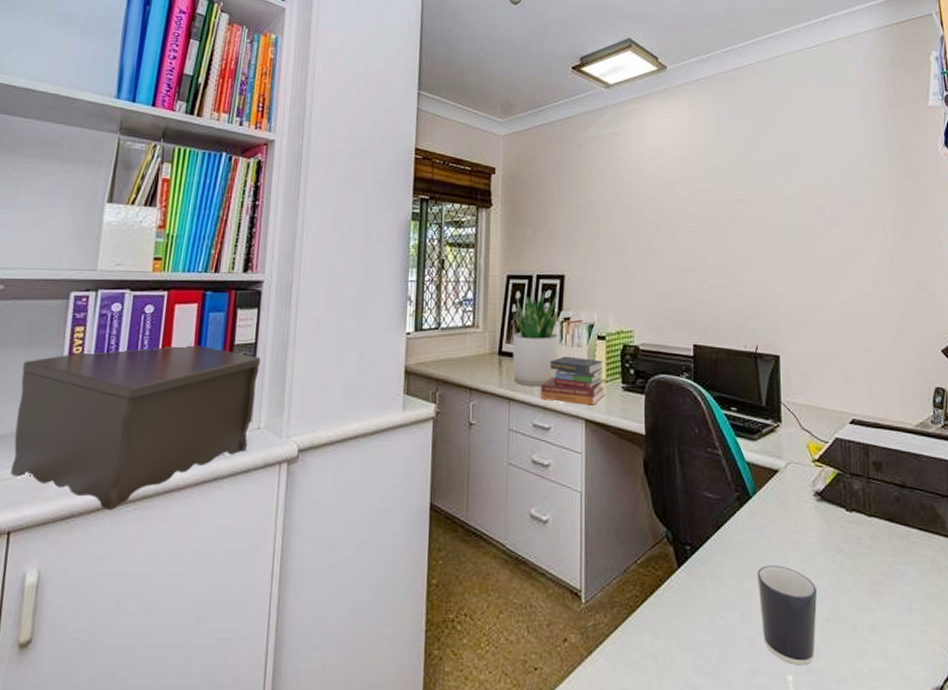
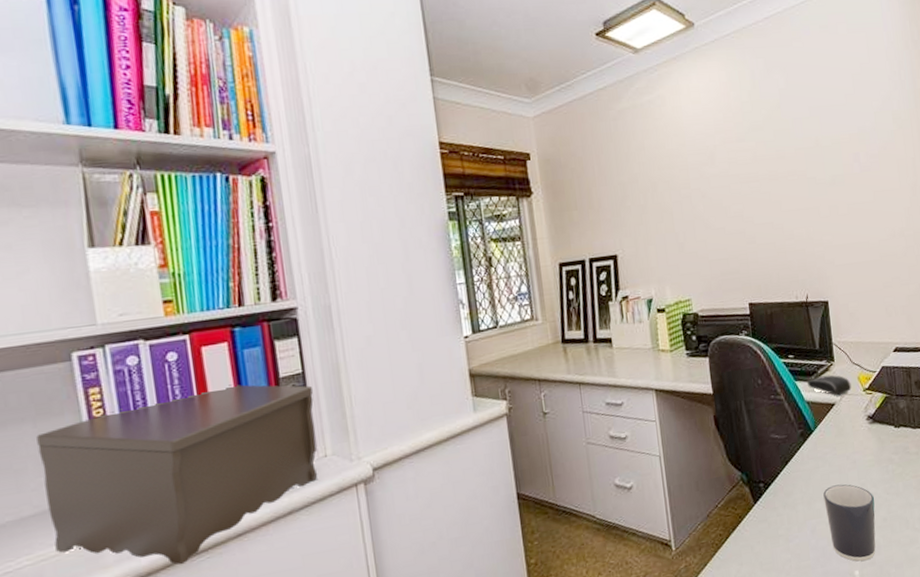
planter: present [513,291,559,386] -> none [570,271,623,369]
books: present [540,356,605,407] -> none [608,332,671,379]
computer mouse: none [749,436,799,461] -> present [807,374,852,395]

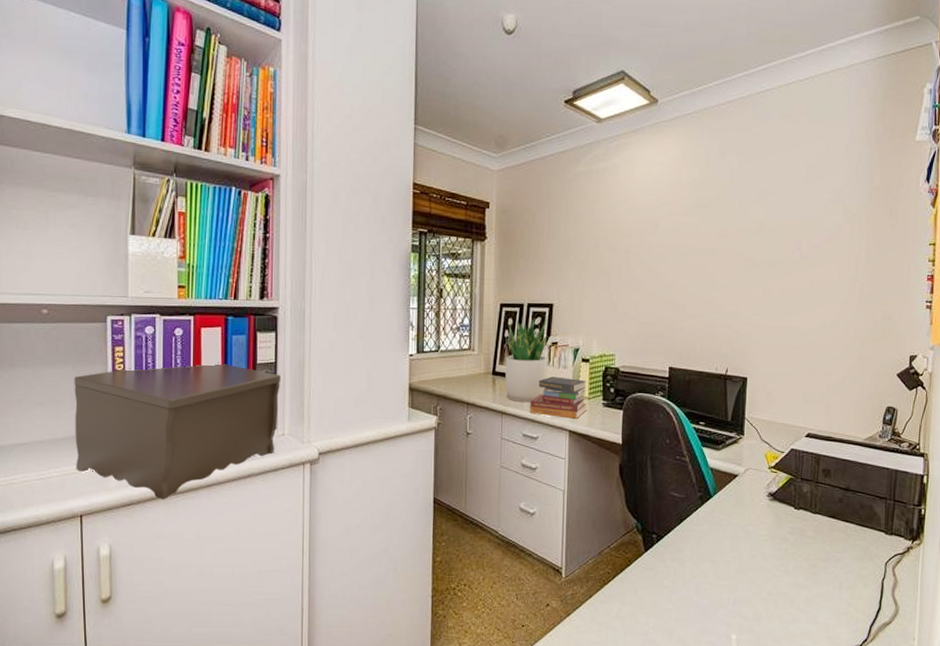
planter: none [570,271,623,369] -> present [505,318,548,402]
books: none [608,332,671,379] -> present [529,376,587,420]
computer mouse: present [807,374,852,395] -> none [713,447,757,467]
mug: present [823,484,876,562] -> none [712,551,762,628]

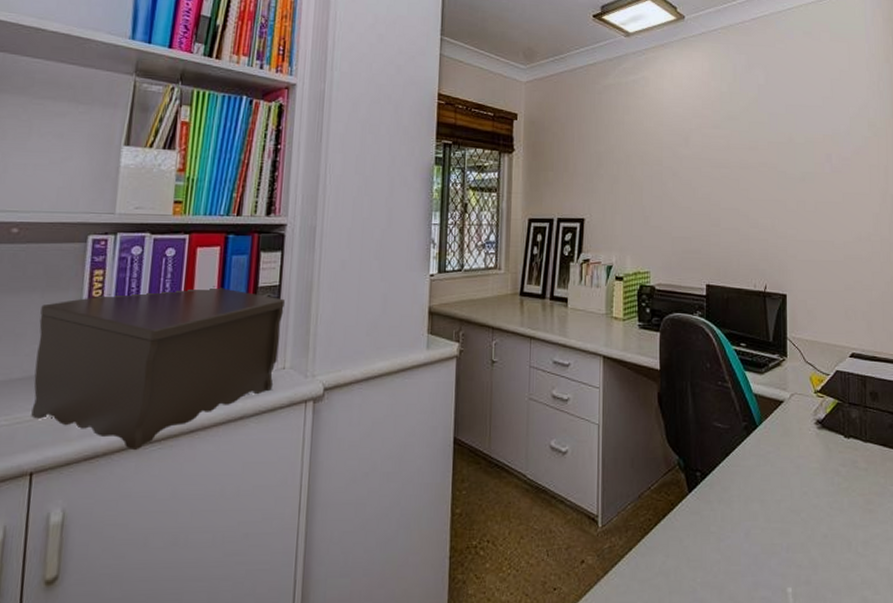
planter: present [505,318,548,402] -> none [534,233,579,325]
books: present [529,376,587,420] -> none [560,296,622,344]

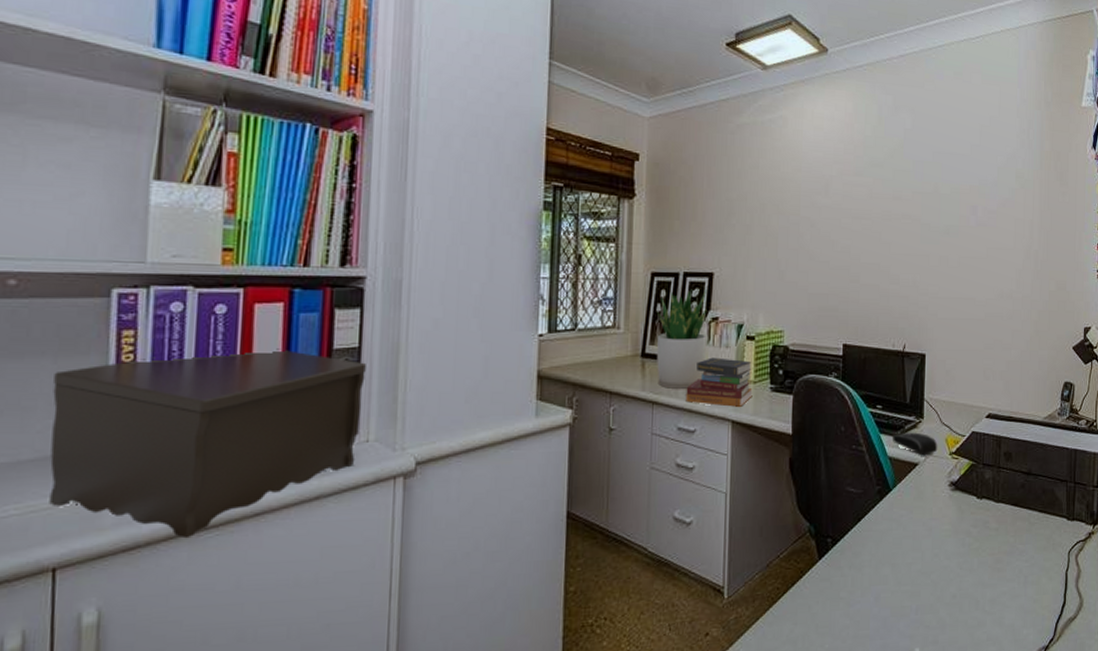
planter: none [534,233,579,325] -> present [657,289,707,389]
books: none [560,296,622,344] -> present [685,357,753,408]
computer mouse: none [756,370,802,392] -> present [892,432,938,455]

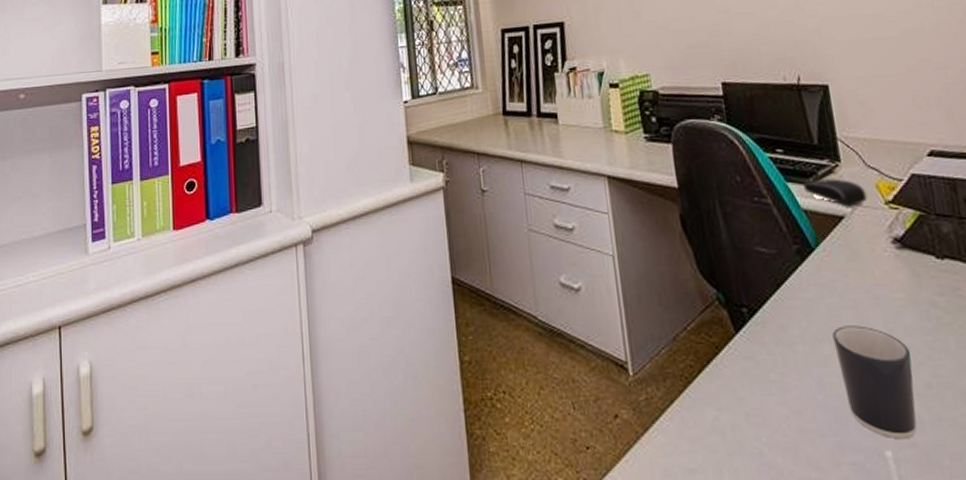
decorative box: present [49,348,366,539] -> none [51,133,264,302]
planter: present [657,289,707,389] -> none [513,40,570,146]
books: present [685,357,753,408] -> none [553,109,626,162]
mug: none [893,551,946,639] -> present [832,325,917,440]

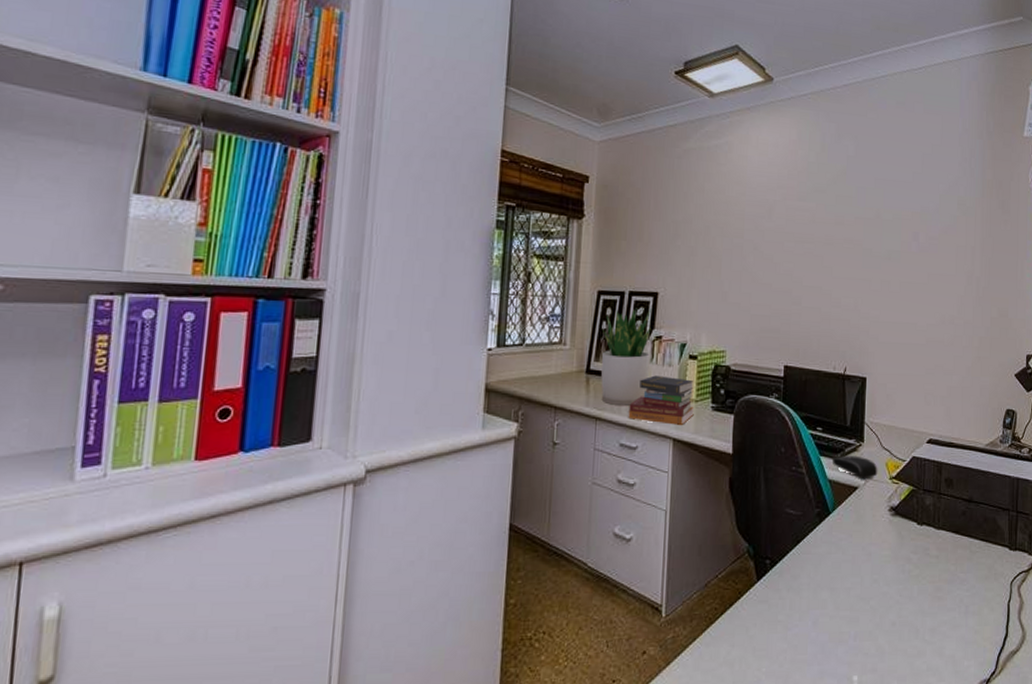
planter: none [513,40,570,146] -> present [601,308,651,405]
books: none [553,109,626,162] -> present [628,375,694,426]
mug: present [832,325,917,440] -> none [831,576,885,667]

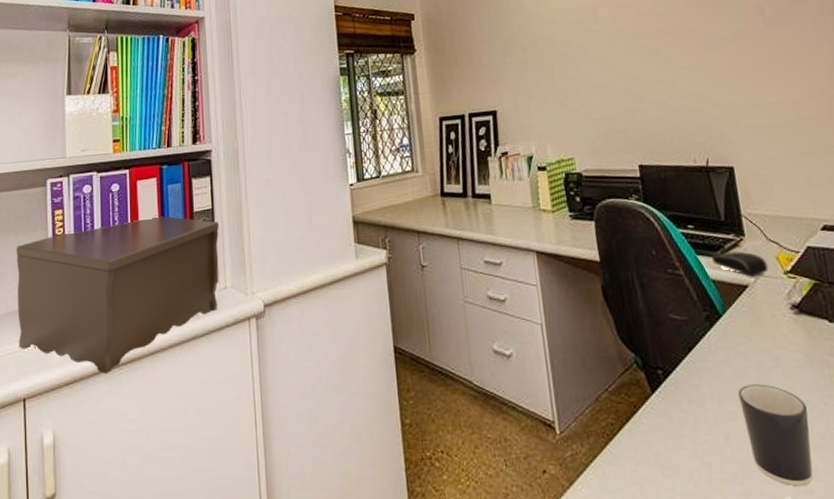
decorative box: none [20,356,322,538] -> present [16,215,219,375]
planter: present [601,308,651,405] -> none [450,127,503,224]
books: present [628,375,694,426] -> none [487,190,553,238]
mug: none [831,576,885,667] -> present [738,384,813,487]

